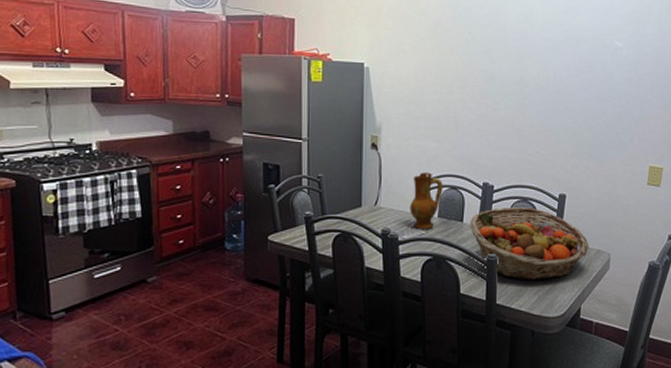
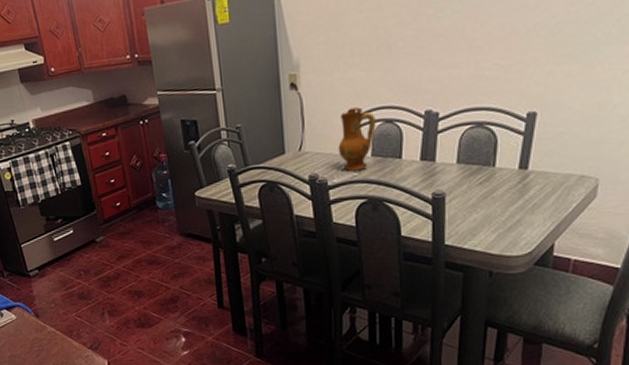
fruit basket: present [469,207,589,280] -> none [409,133,568,218]

